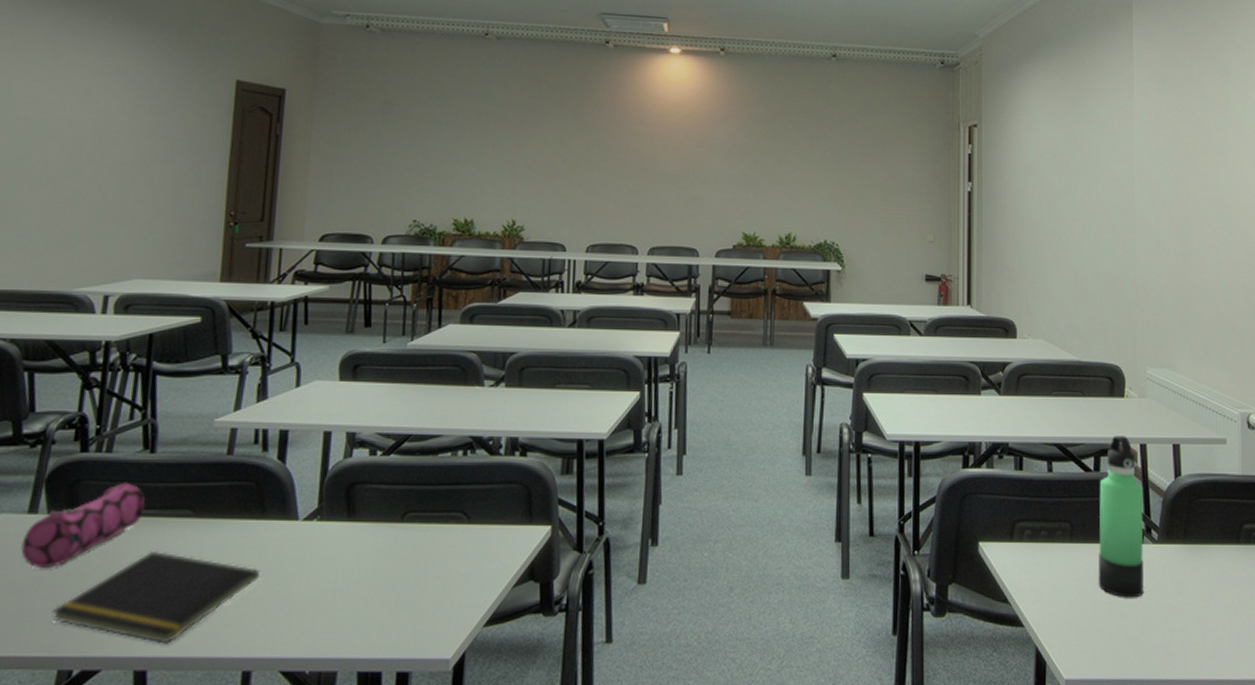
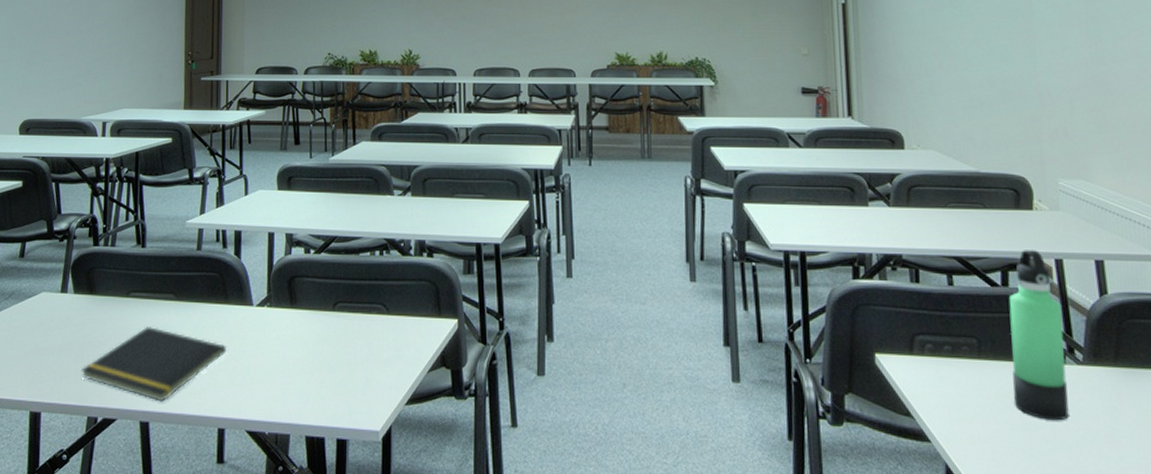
pencil case: present [20,482,145,569] -> none [57,270,140,337]

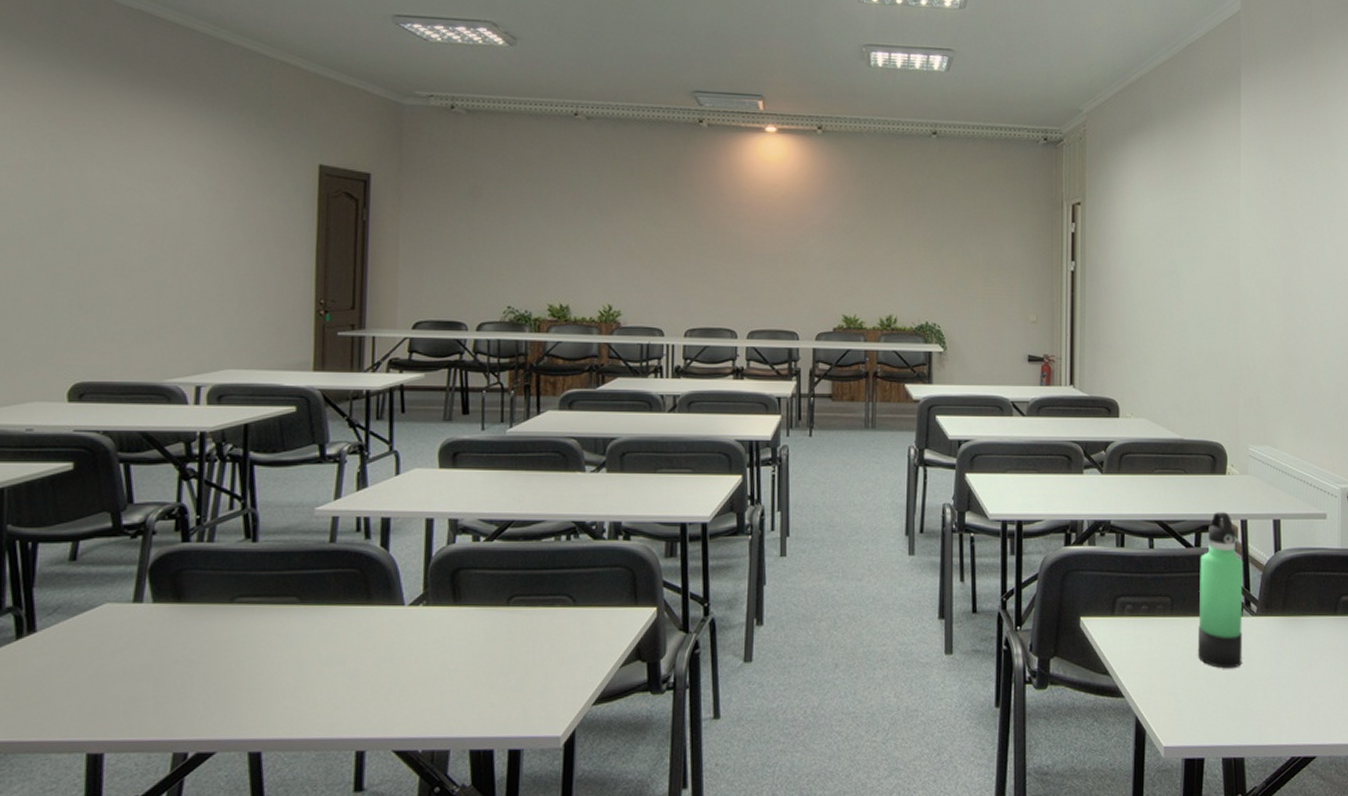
notepad: present [80,325,226,402] -> none [163,636,368,727]

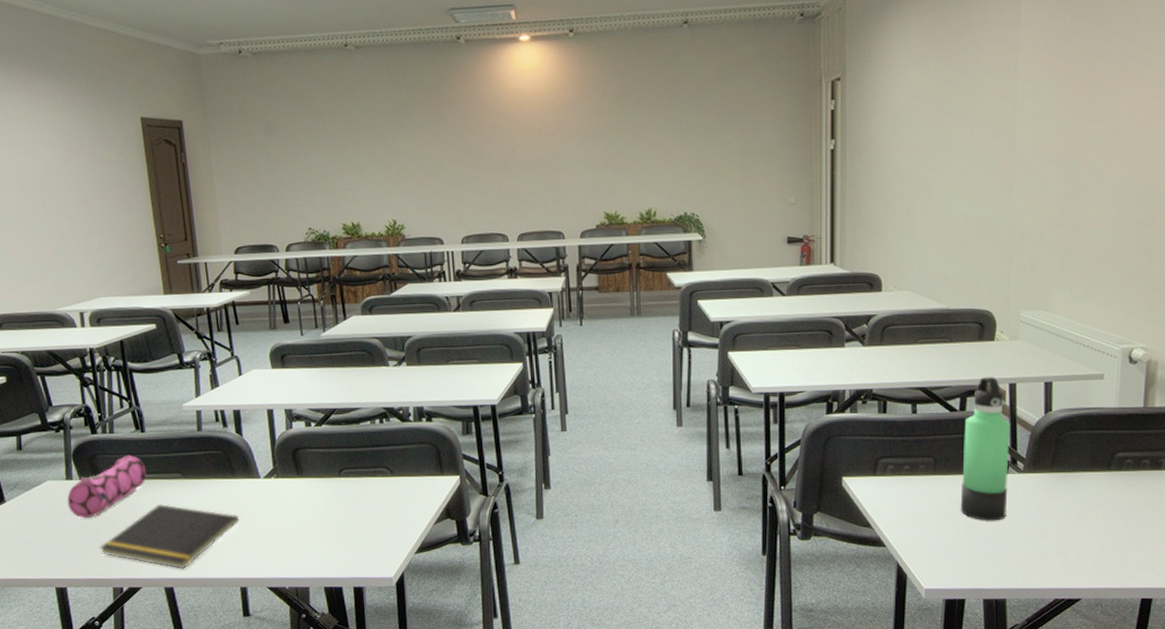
pencil case: none [128,571,249,656] -> present [67,455,146,519]
notepad: none [163,636,368,727] -> present [99,503,239,569]

